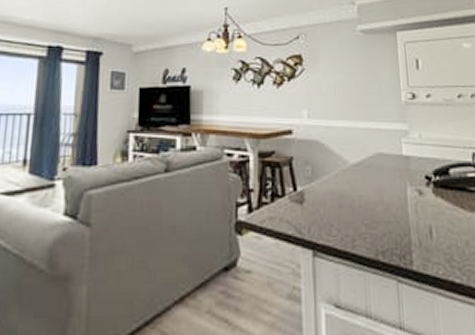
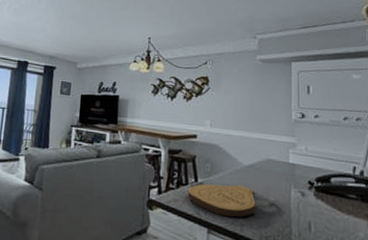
cutting board: none [286,189,390,231] -> present [188,184,275,217]

